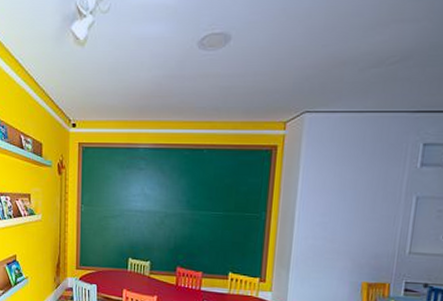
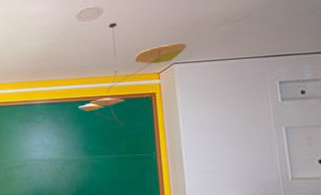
ceiling mobile: none [186,54,325,181] -> present [78,22,187,126]

